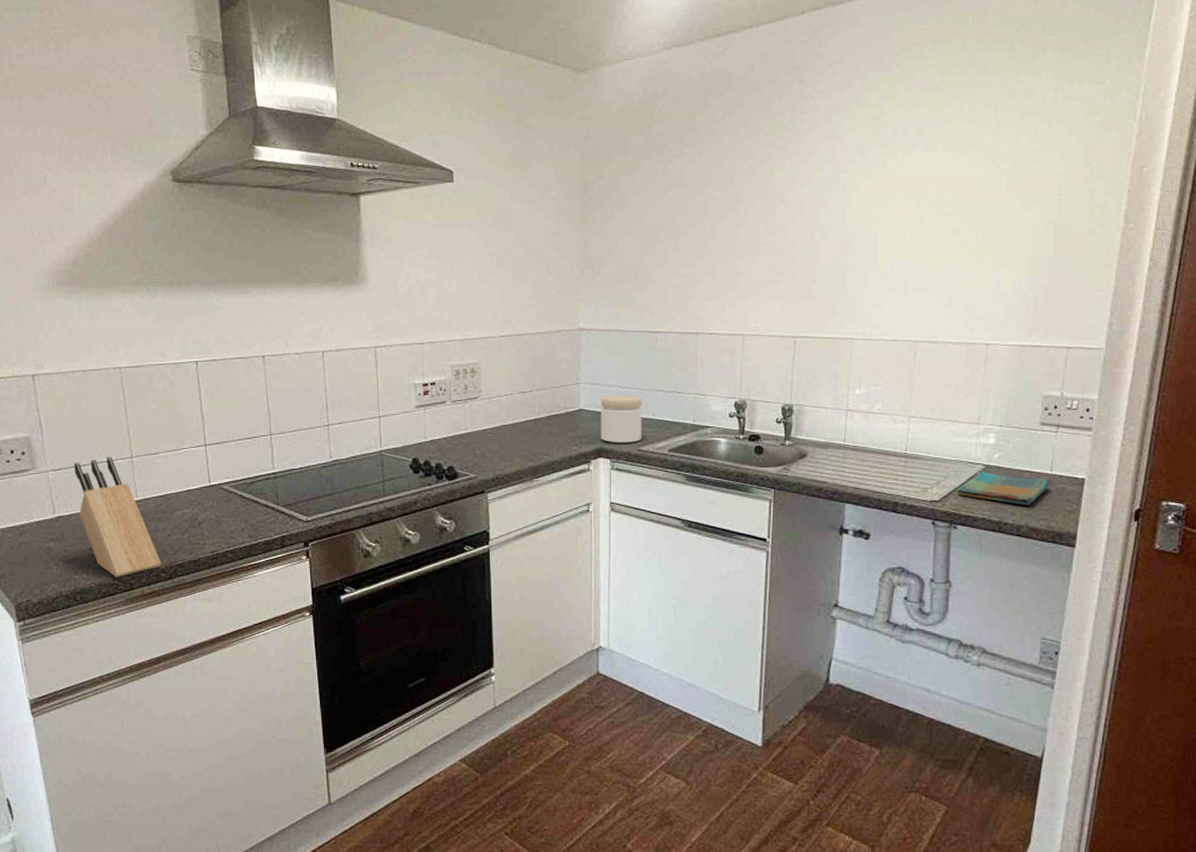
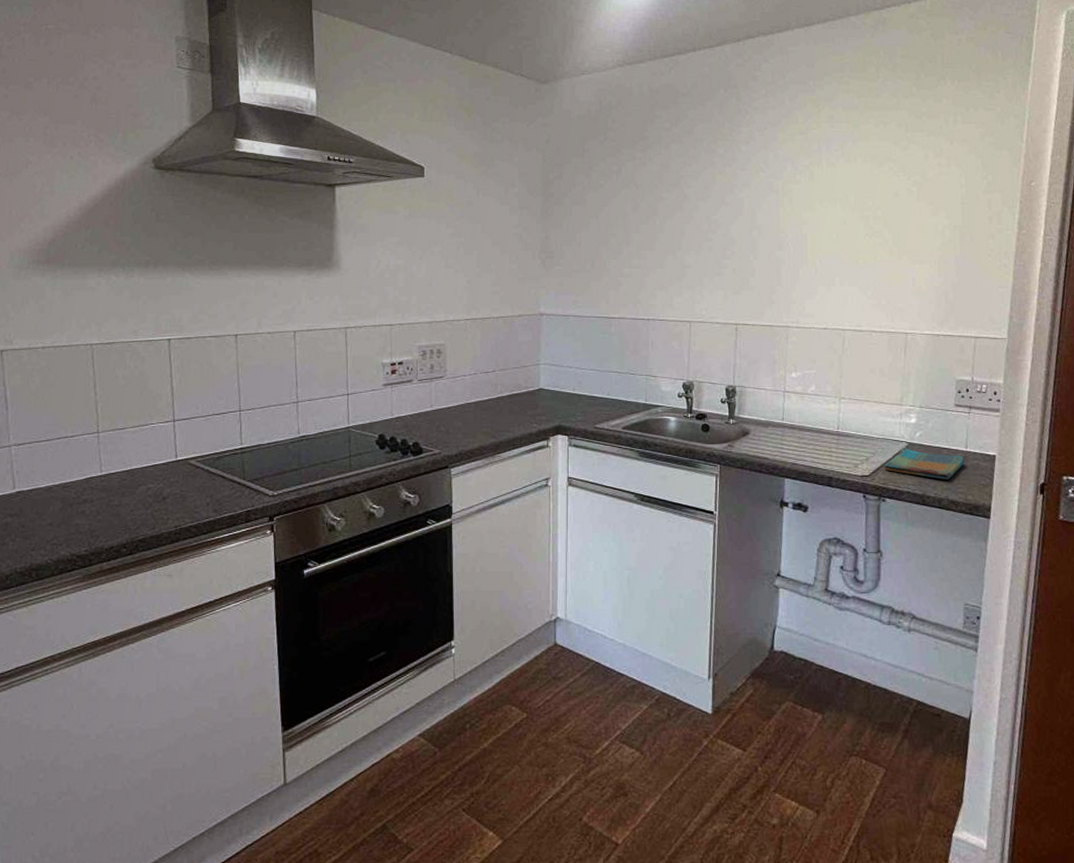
knife block: present [73,457,161,578] -> none [37,432,122,554]
jar: present [601,395,642,443] -> none [559,376,598,421]

